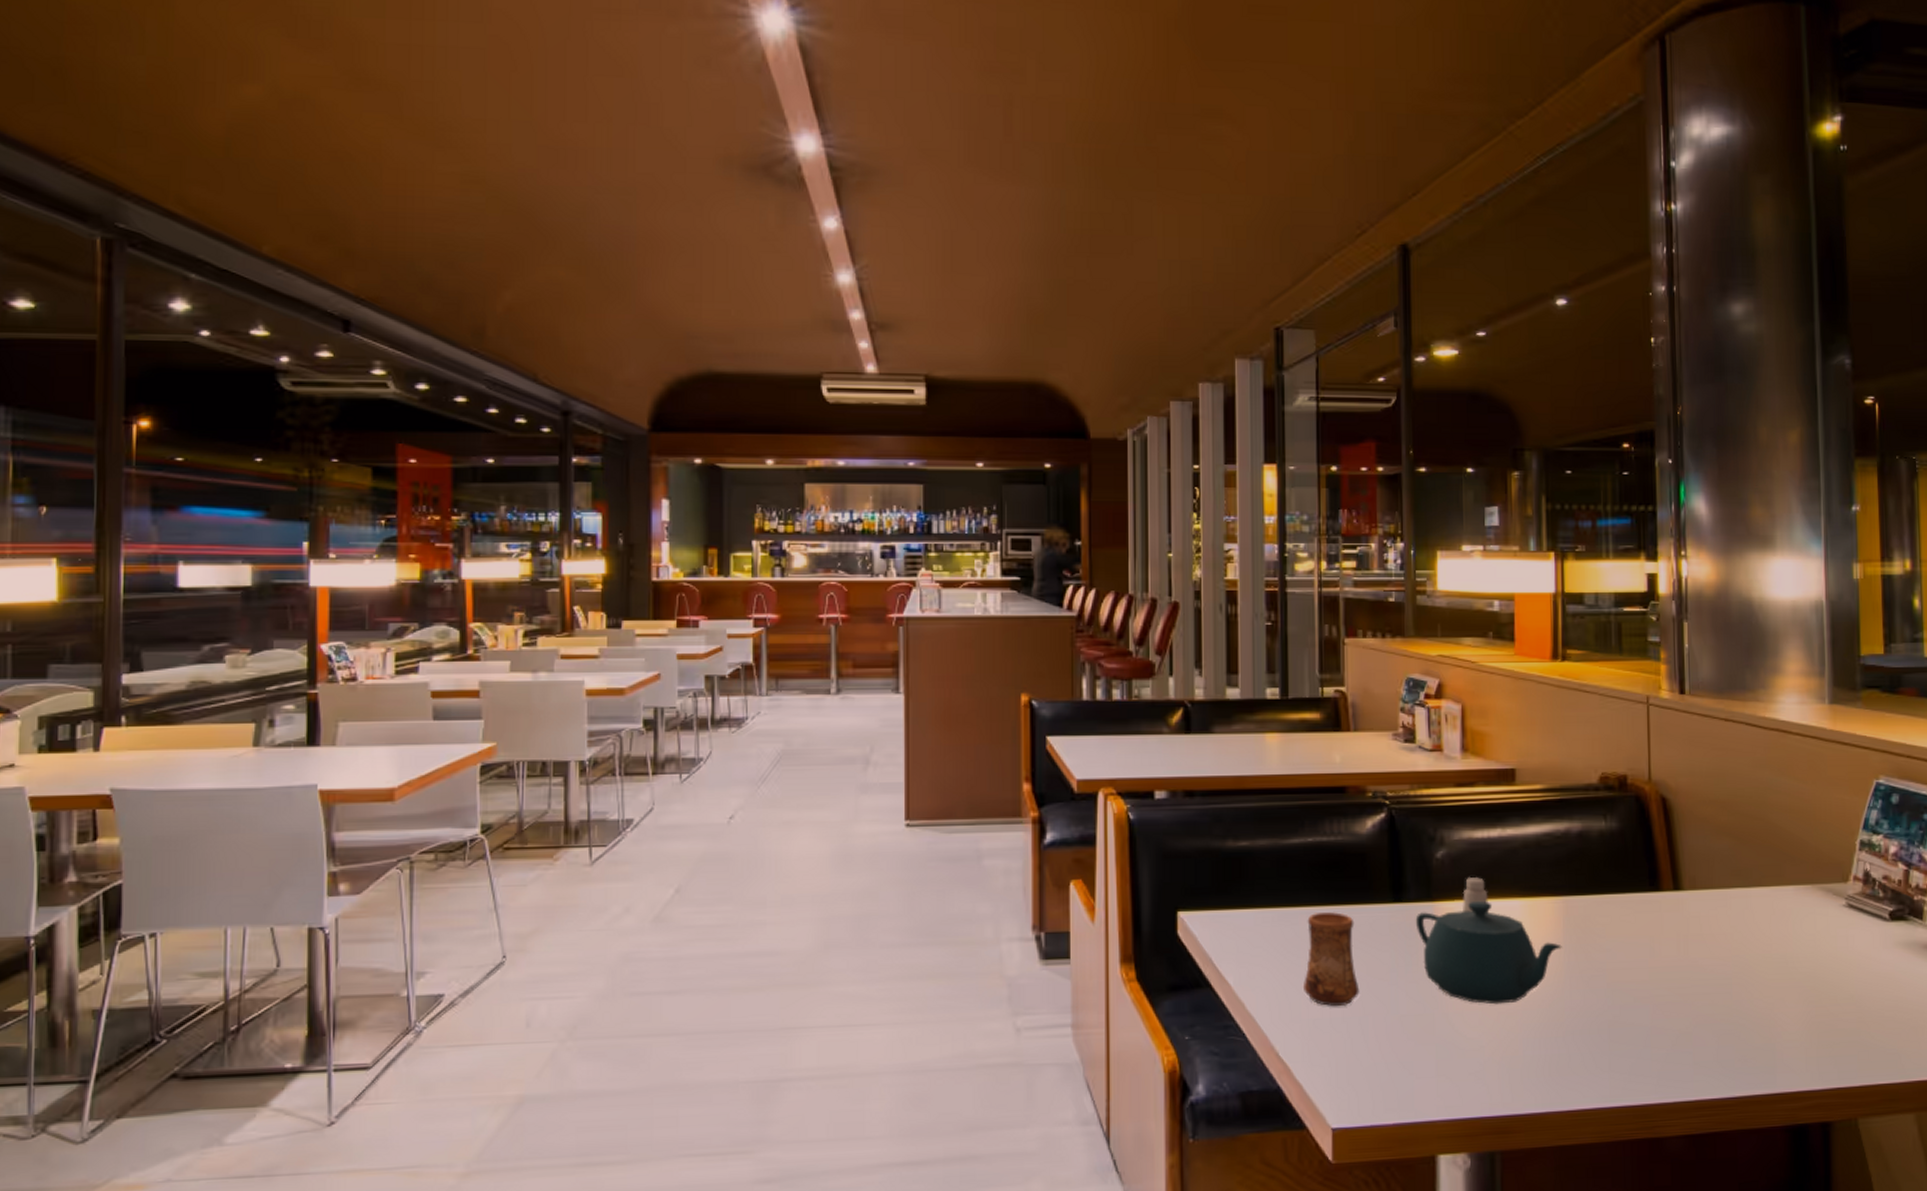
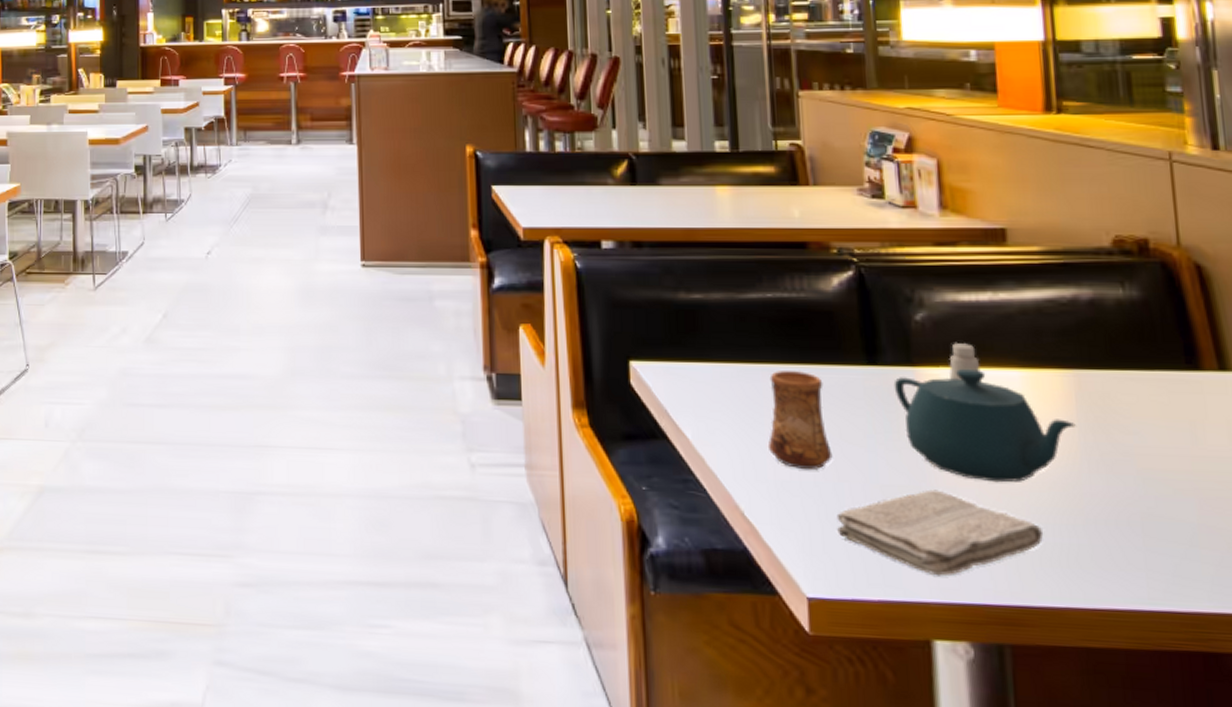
washcloth: none [1361,1015,1532,1096] -> present [836,489,1044,576]

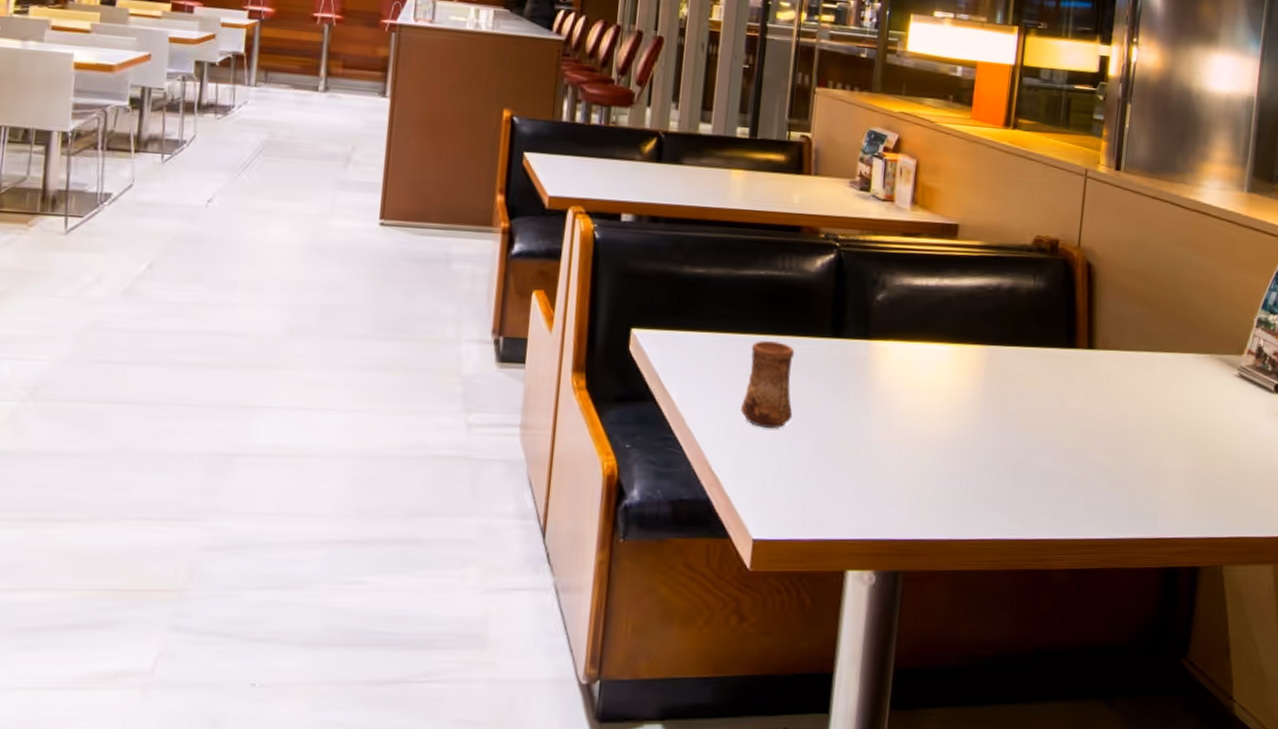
washcloth: present [836,489,1044,576] -> none [786,445,943,517]
teapot: present [894,368,1076,483] -> none [850,342,981,439]
saltshaker: present [949,343,982,382] -> none [895,321,921,355]

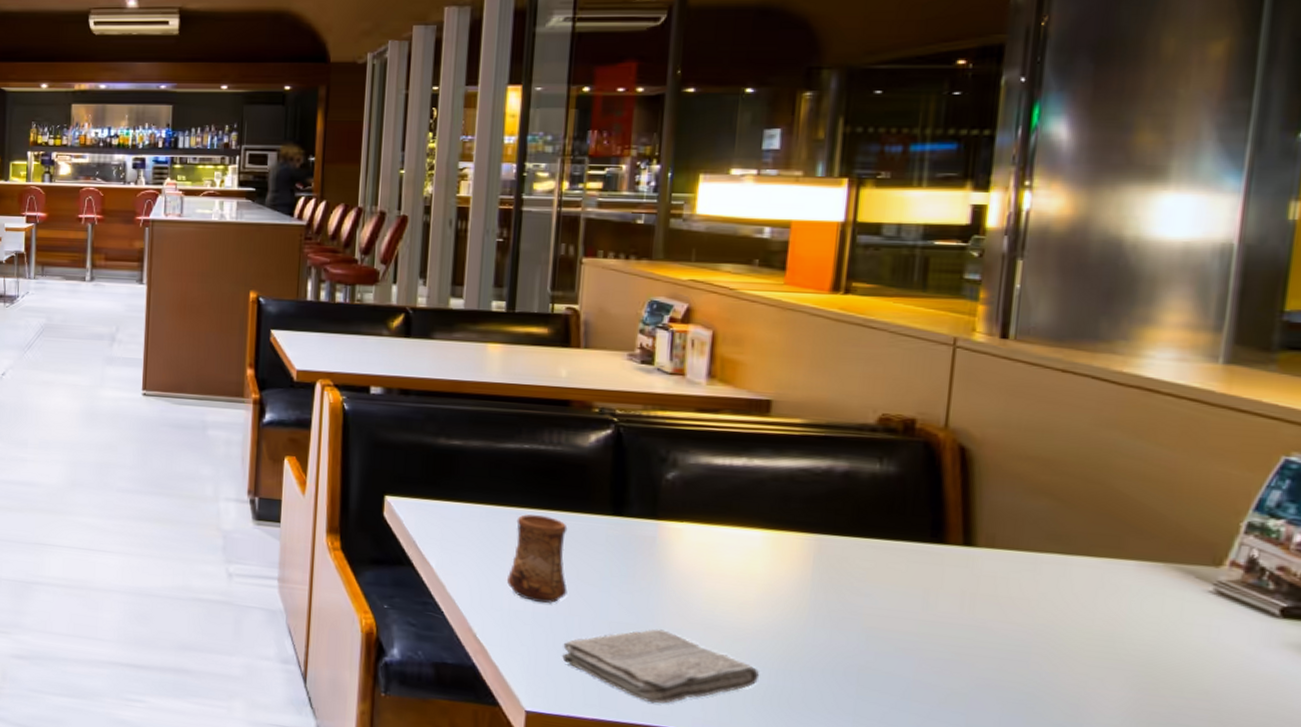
washcloth: none [786,445,943,517] -> present [562,629,760,704]

